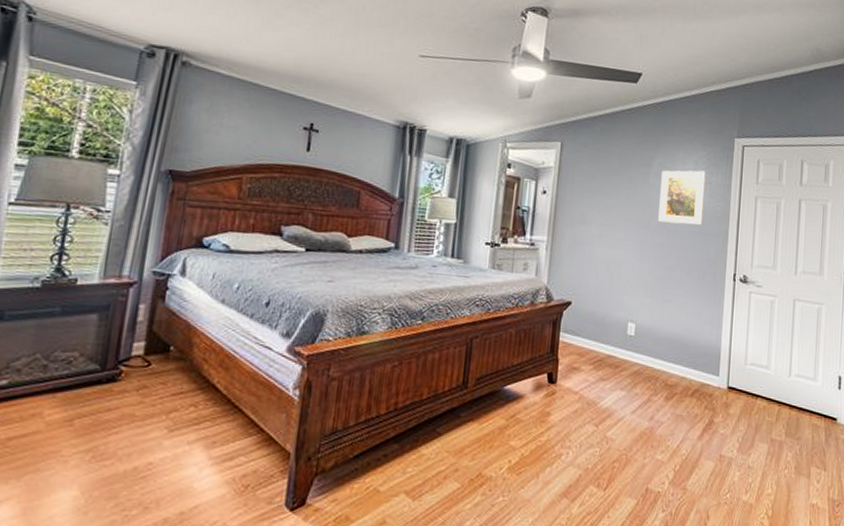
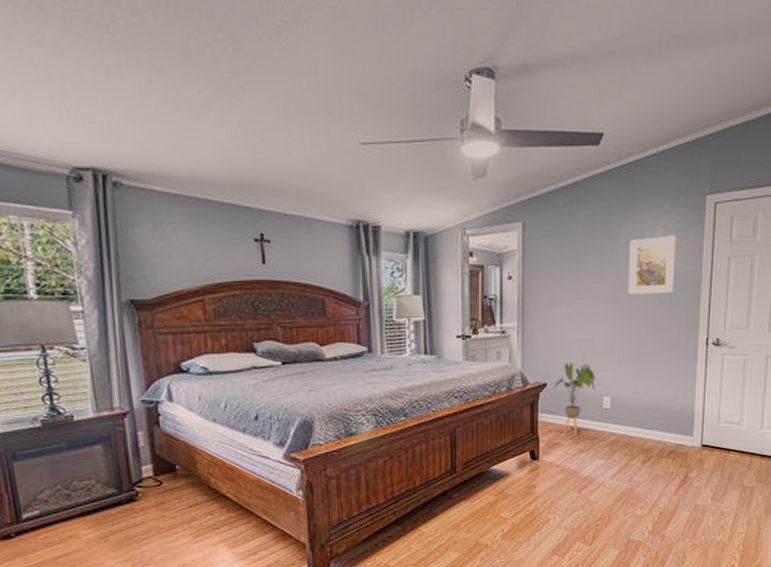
house plant: none [578,283,621,361] -> present [553,363,595,436]

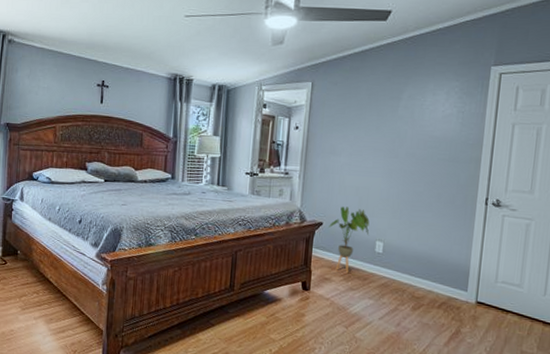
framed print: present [628,235,676,294] -> none [407,100,458,153]

